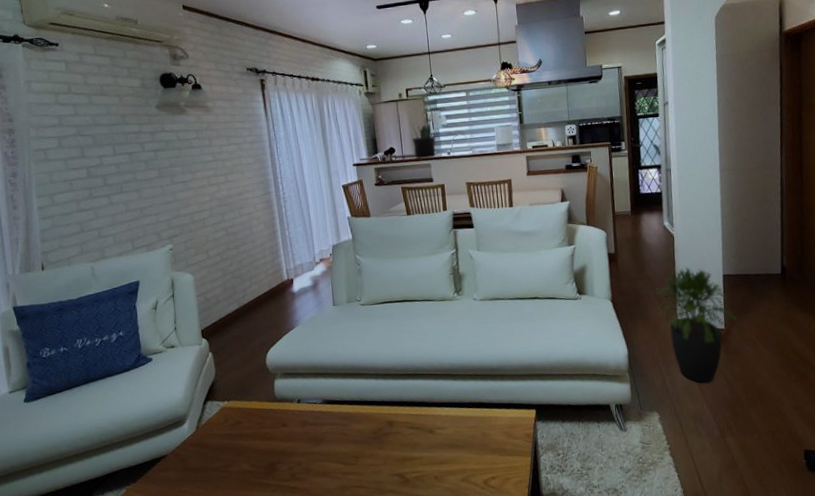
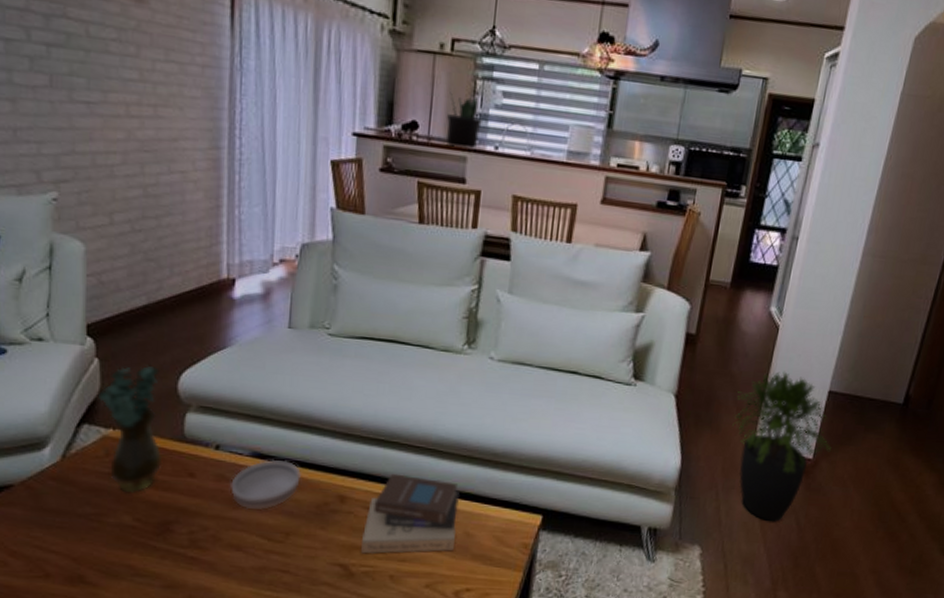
vase: none [214,349,264,447] -> present [97,363,163,494]
bowl: none [312,401,359,444] -> present [230,459,301,511]
books: none [409,396,477,463] -> present [360,473,461,554]

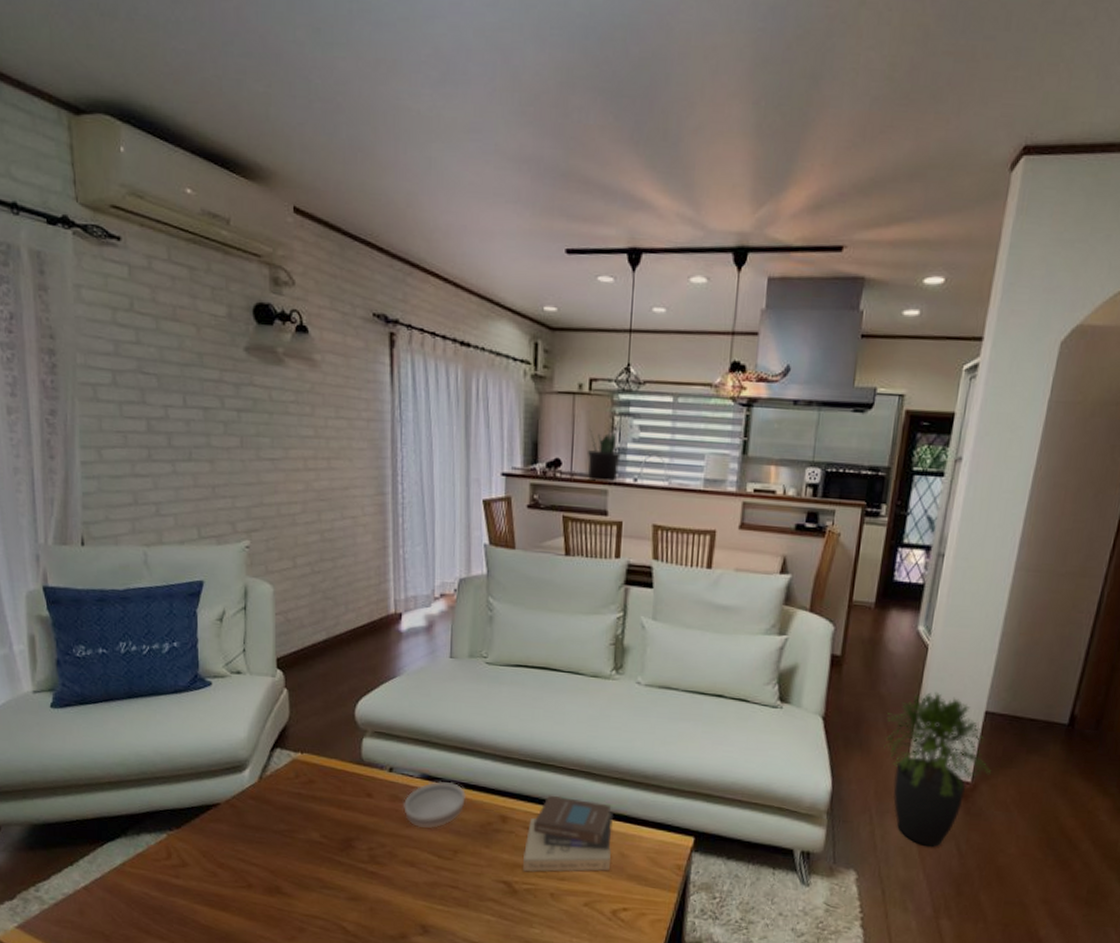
vase: present [97,363,163,494] -> none [287,693,344,812]

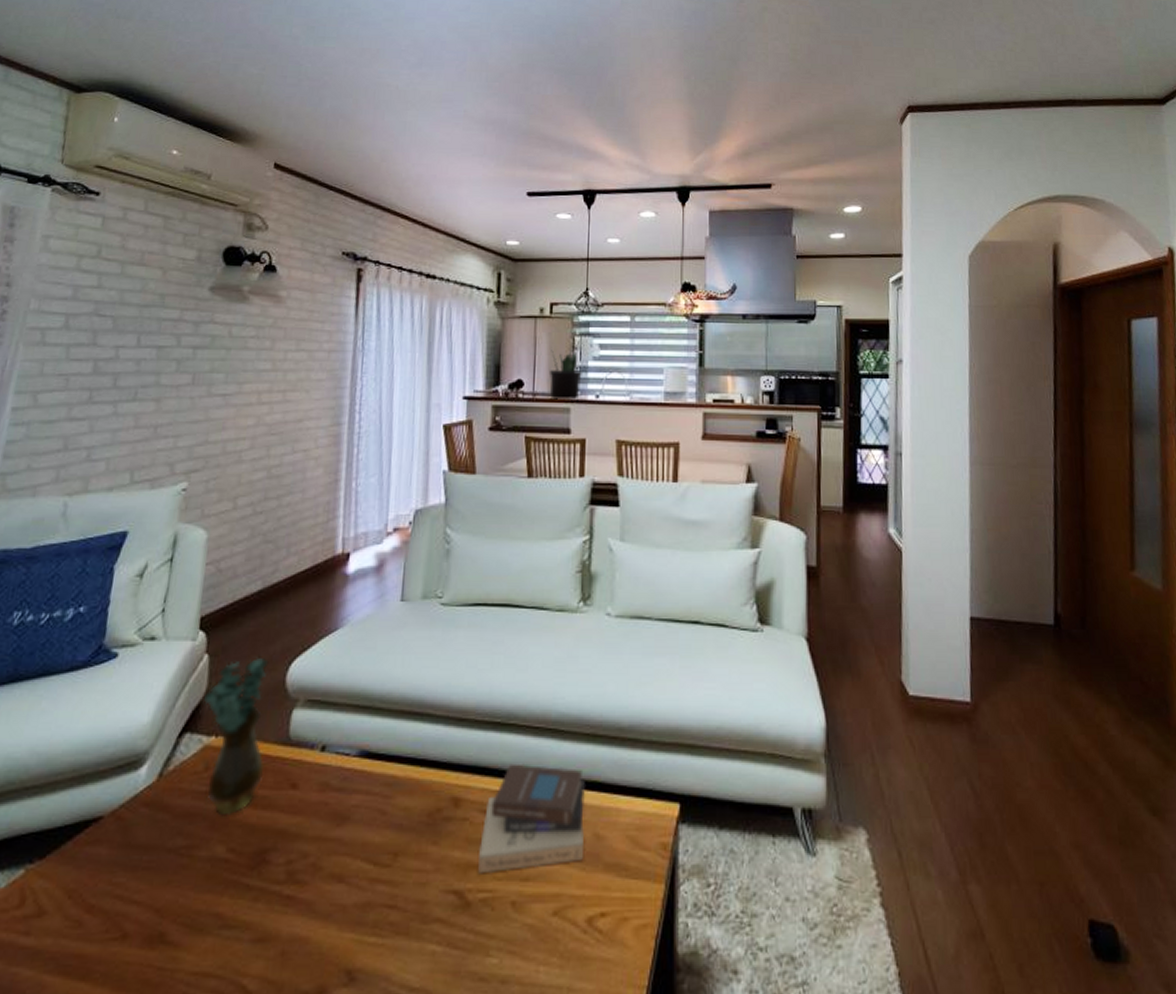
vase: none [287,693,344,812] -> present [203,655,269,816]
bowl: present [404,780,466,829] -> none [334,757,412,826]
potted plant: present [883,691,991,848] -> none [872,599,989,789]

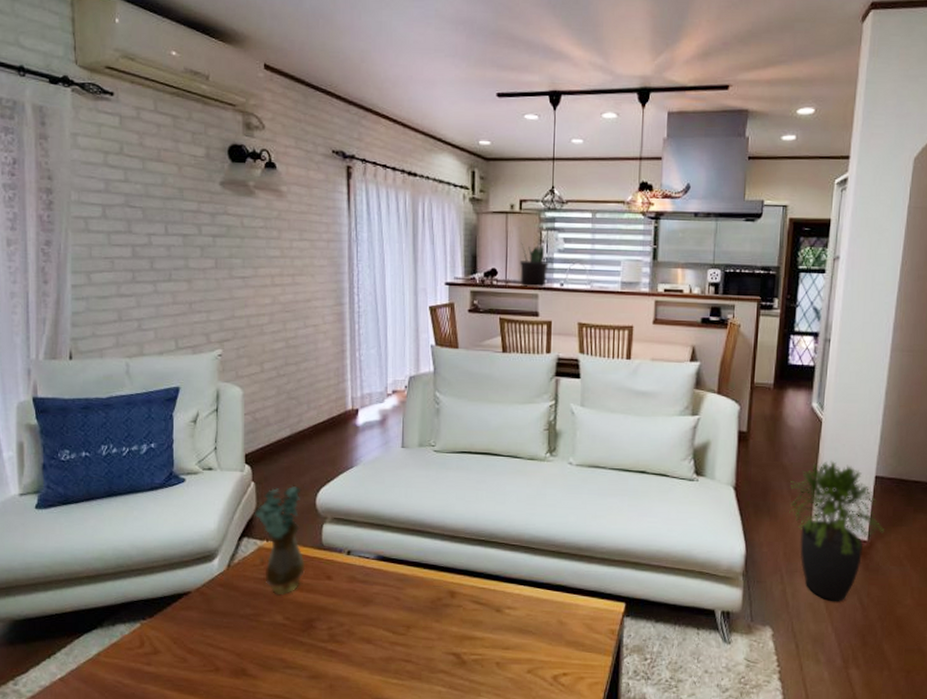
books: present [477,763,587,874] -> none [470,569,553,644]
potted plant: none [872,599,989,789] -> present [789,460,884,602]

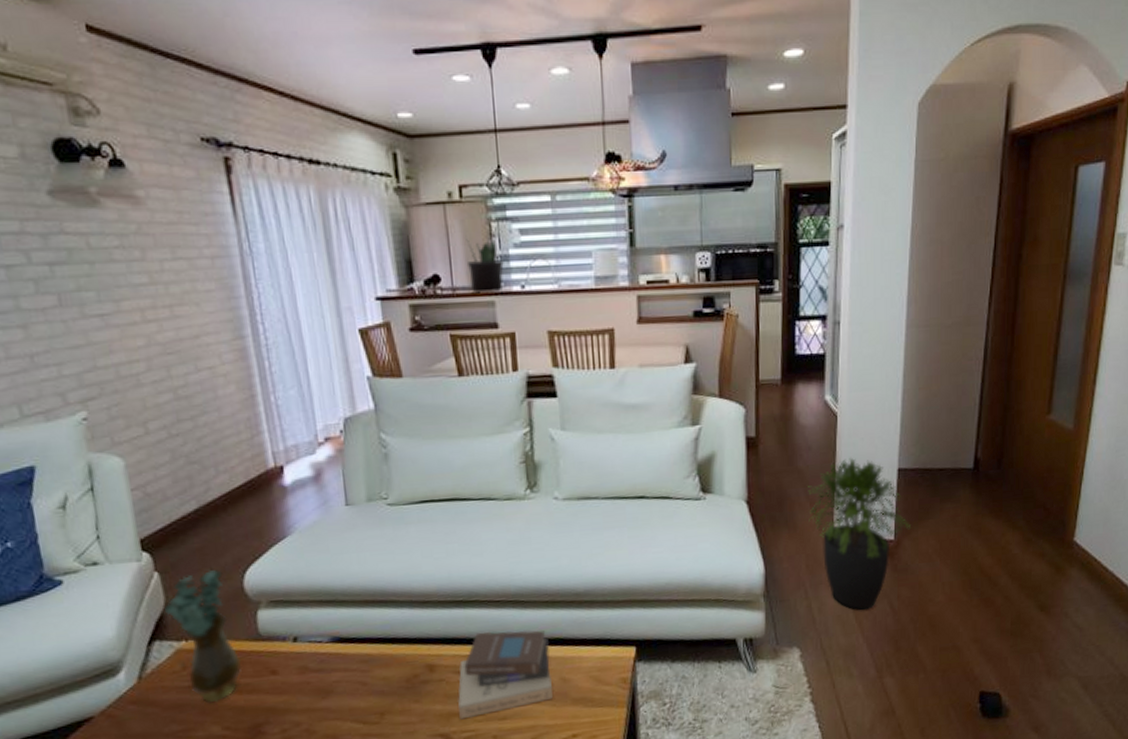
books: none [470,569,553,644] -> present [457,630,553,720]

